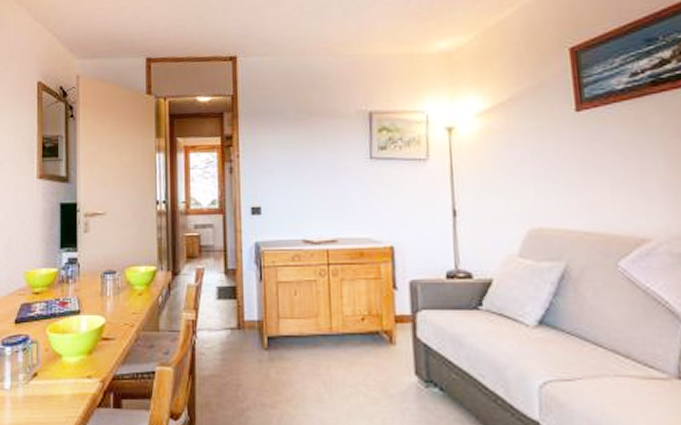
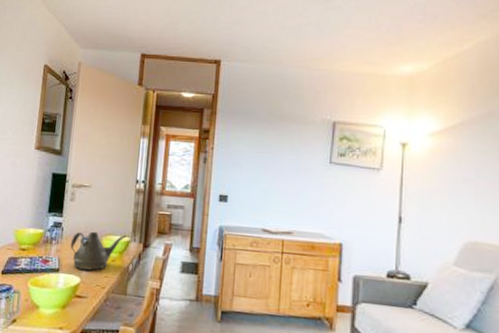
teapot: none [89,263,152,308] -> present [70,231,127,271]

